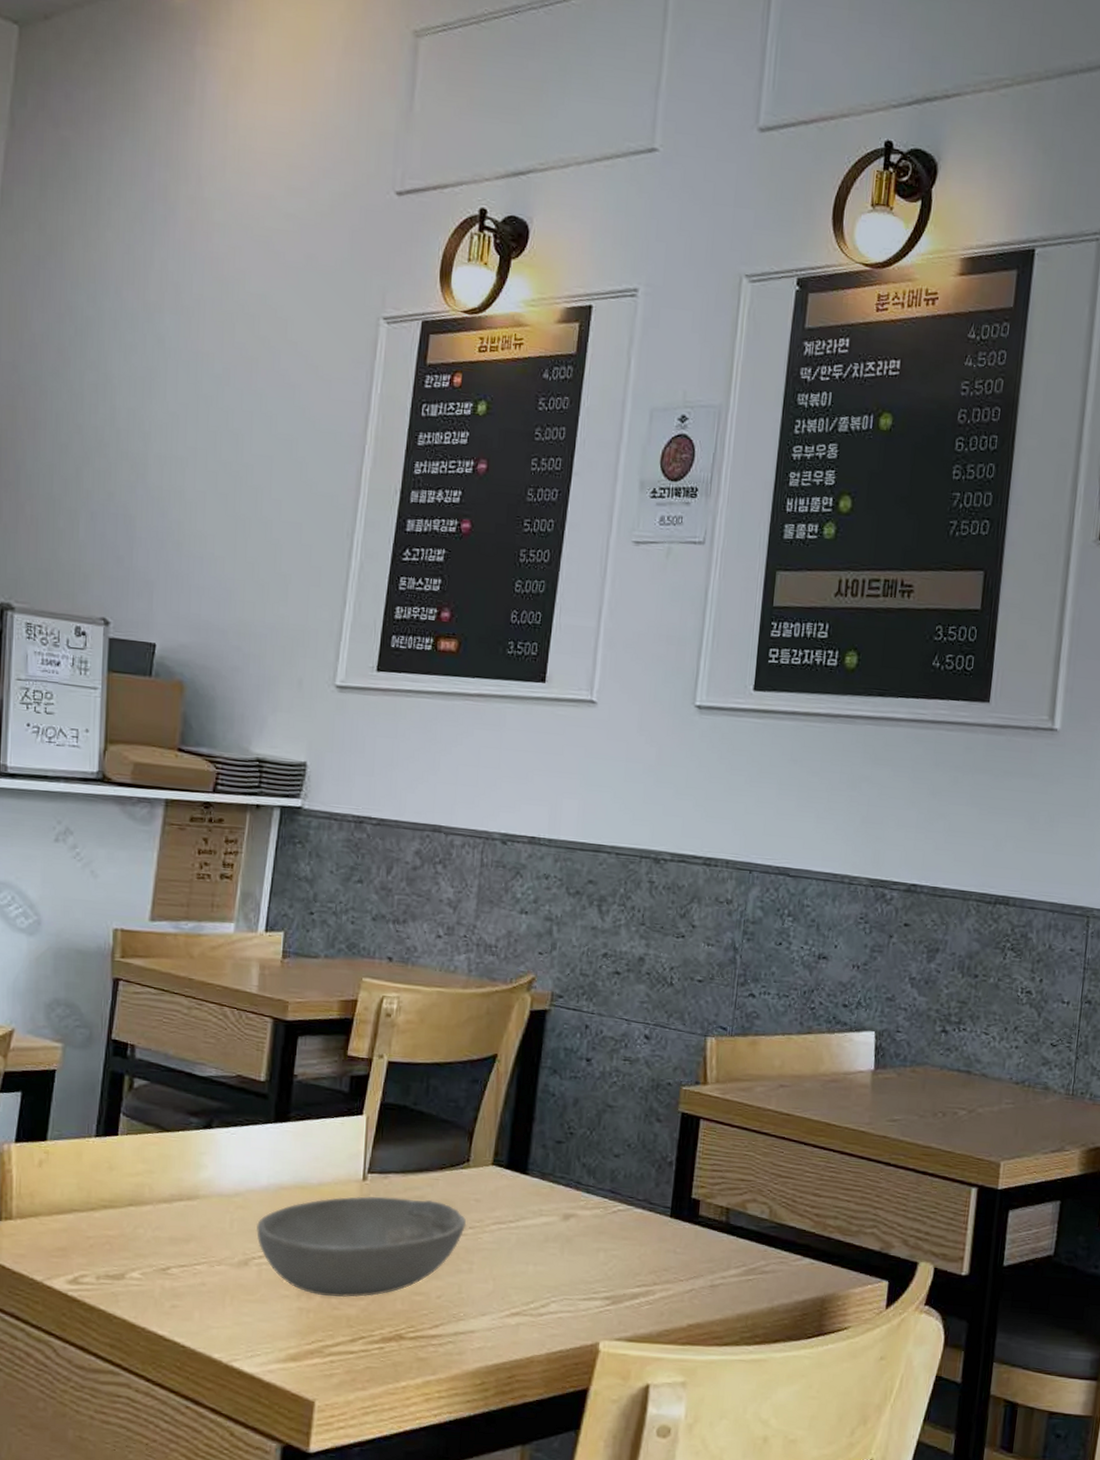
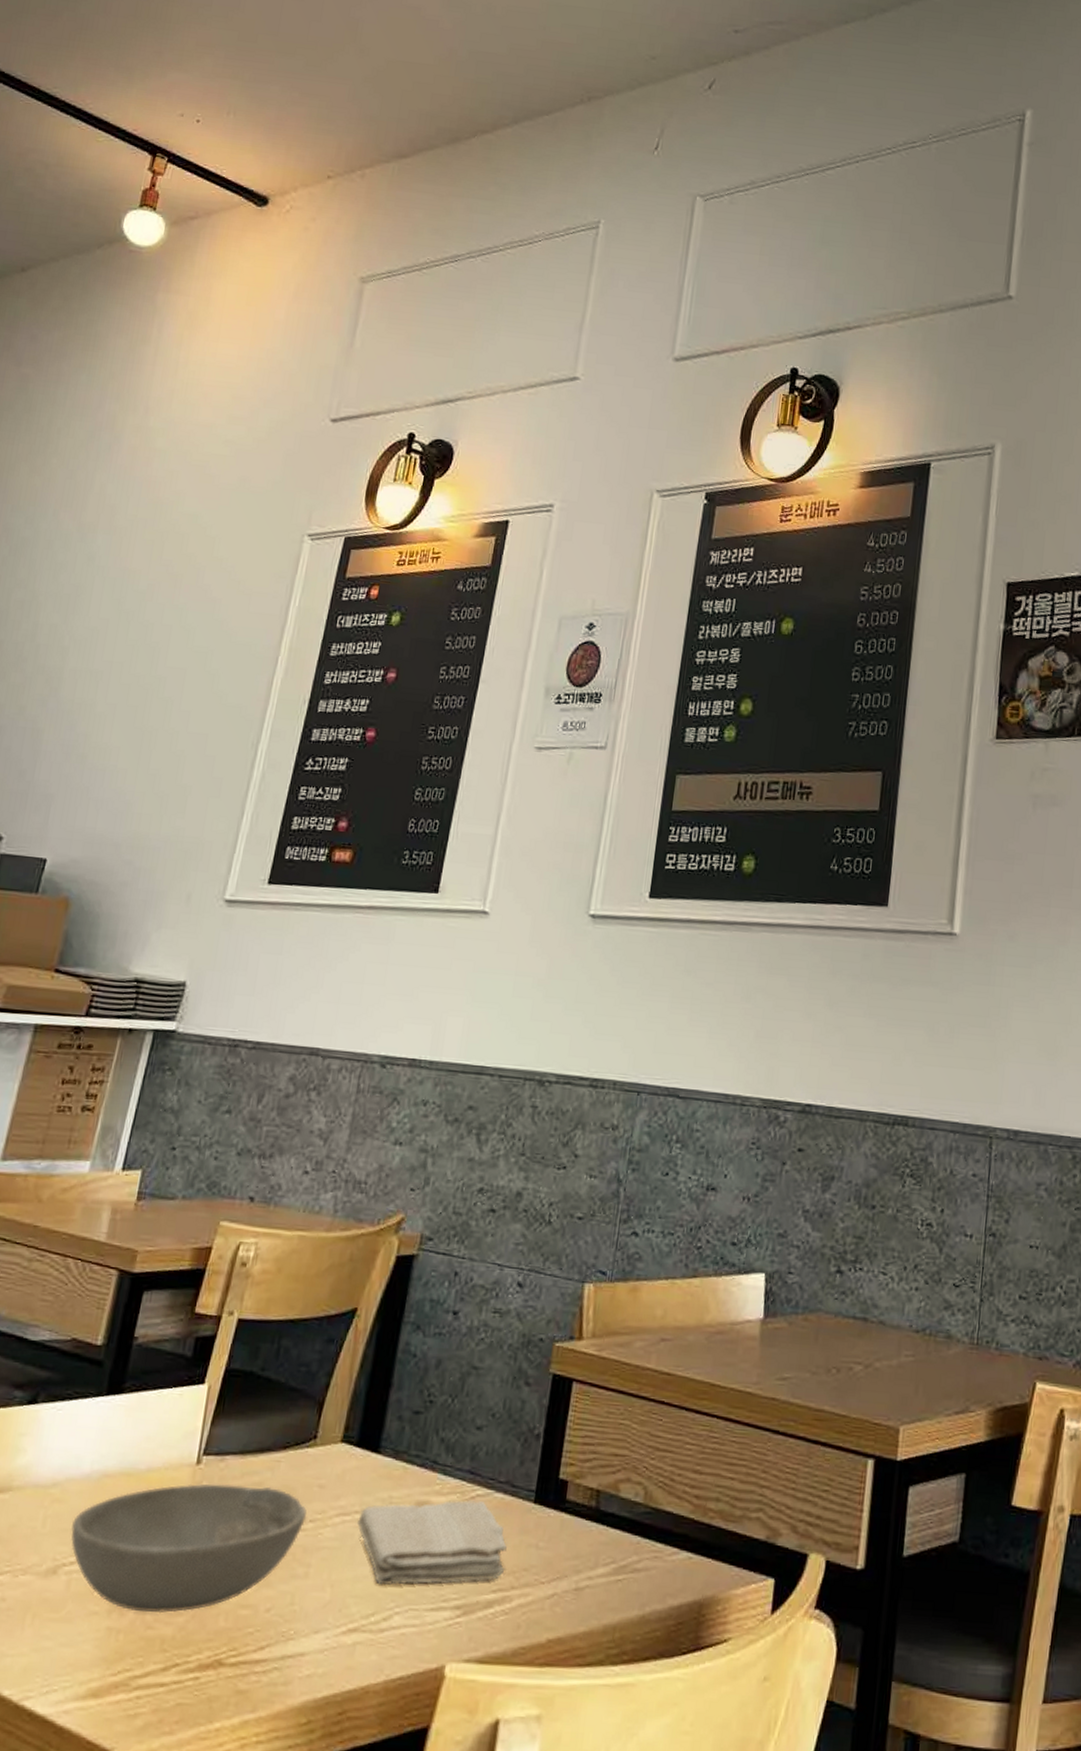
washcloth: none [511,1214,648,1280] -> present [356,1500,507,1585]

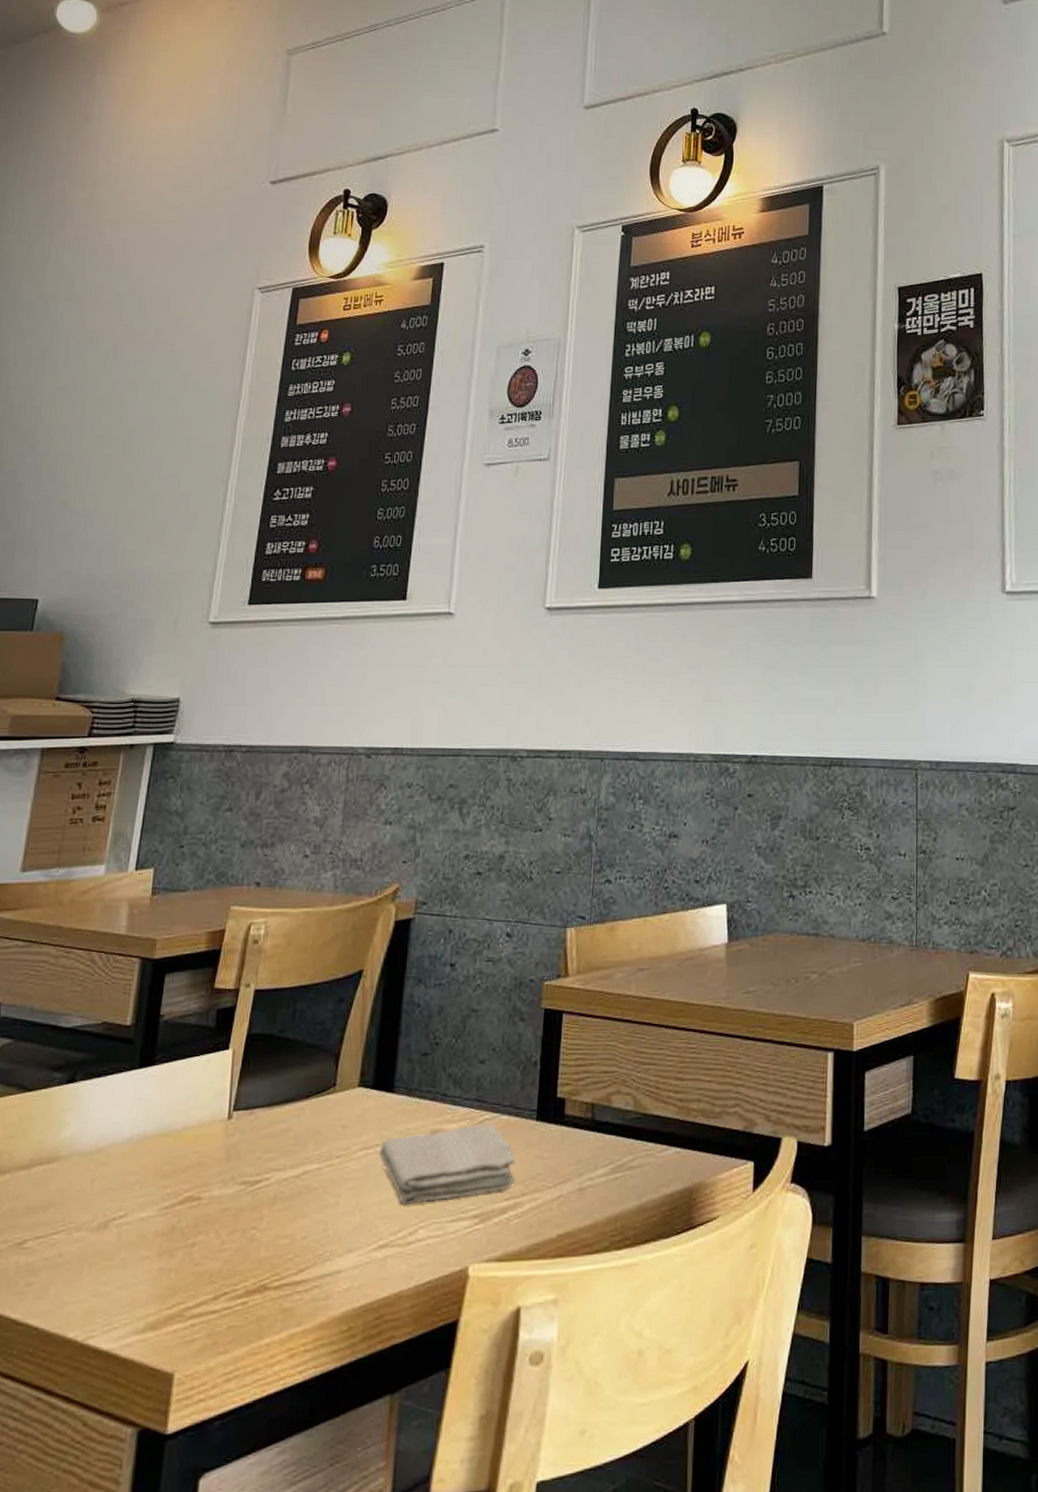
soup bowl: present [71,1483,307,1614] -> none [118,1131,333,1252]

